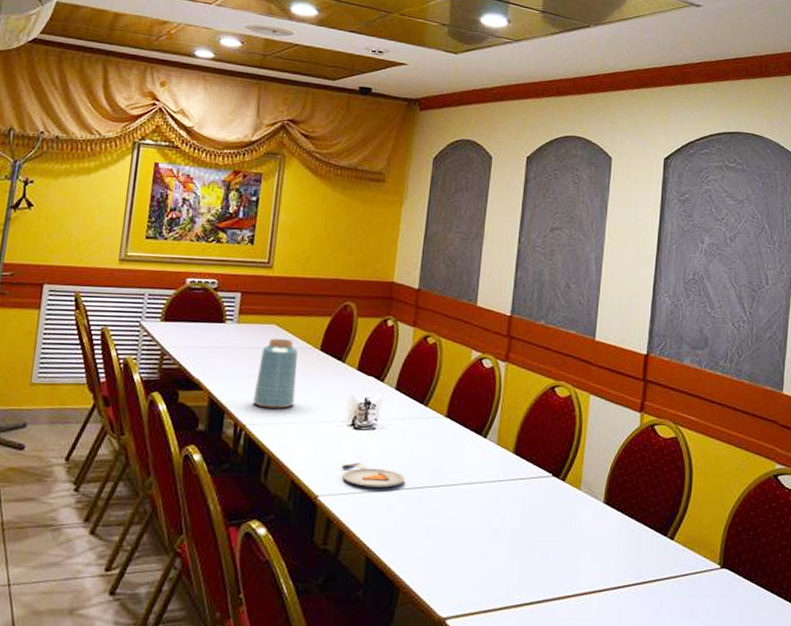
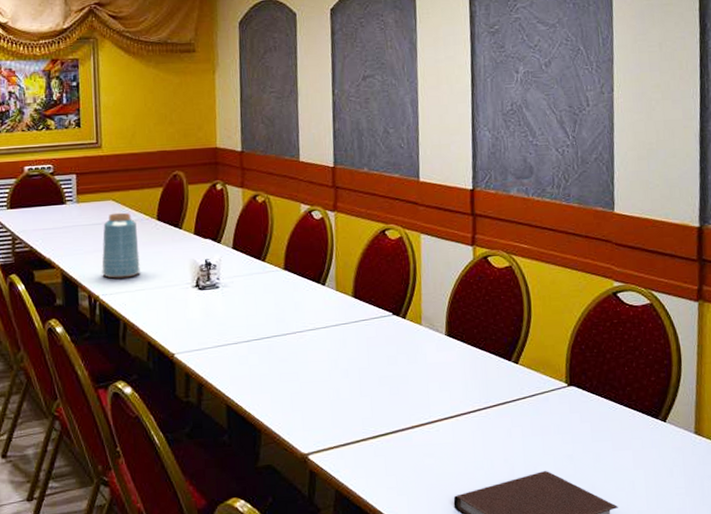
dinner plate: present [341,462,405,488] -> none [193,320,253,342]

